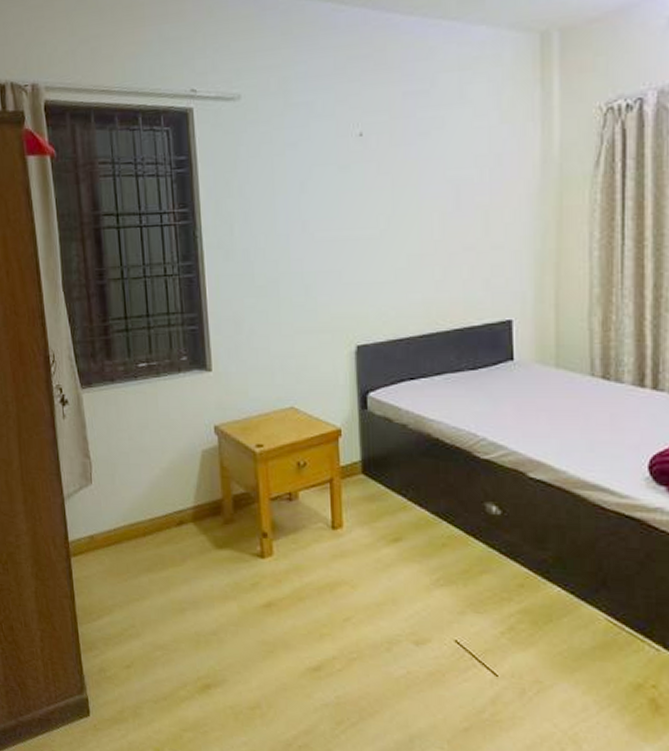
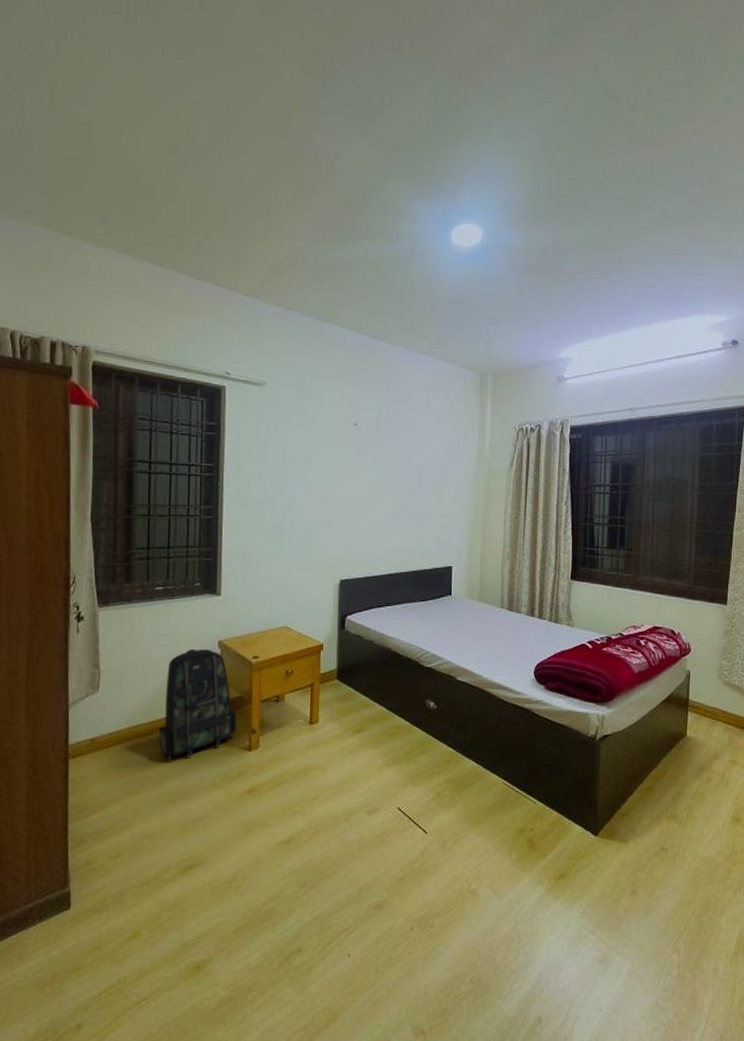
backpack: none [158,435,244,566] -> present [158,648,237,762]

